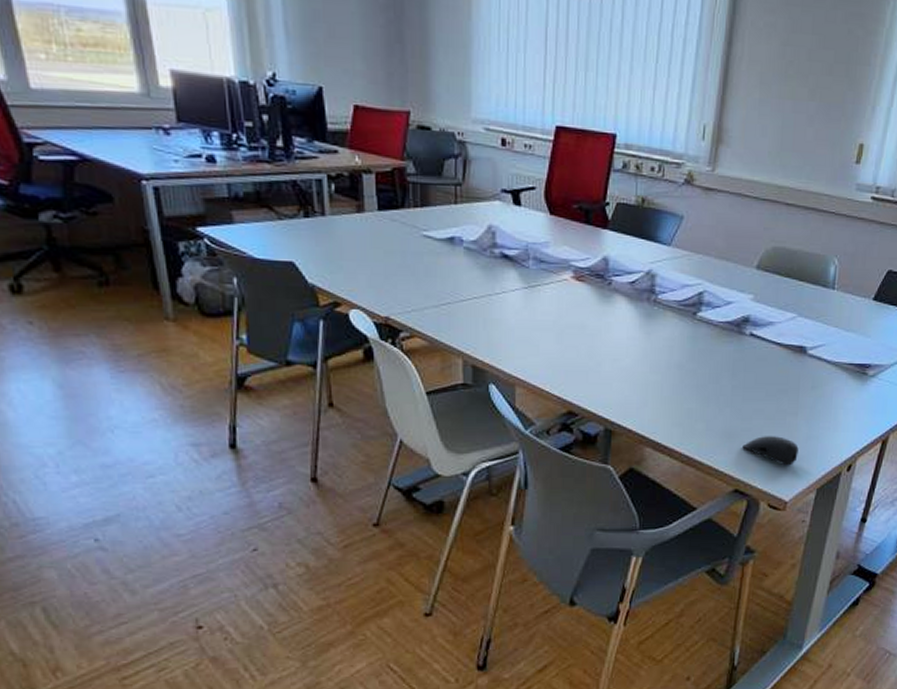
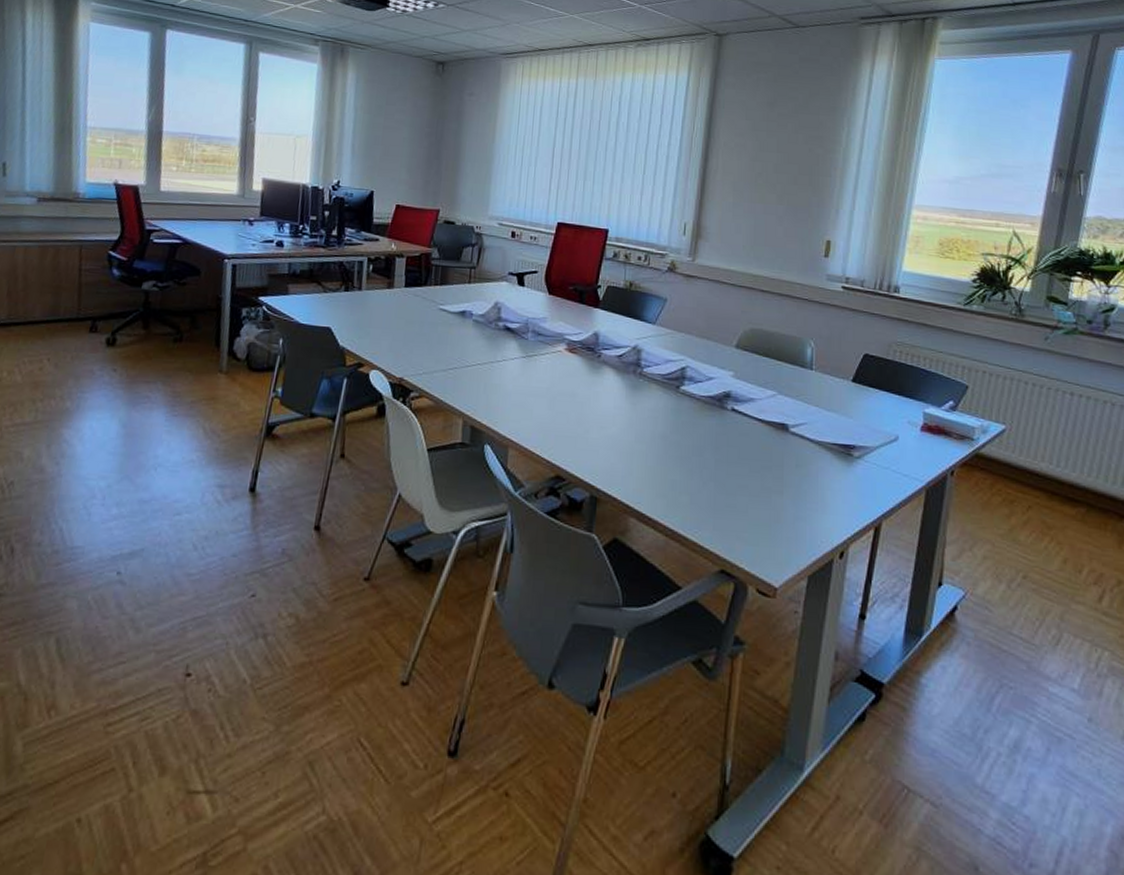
computer mouse: present [742,436,799,466] -> none [727,513,786,548]

